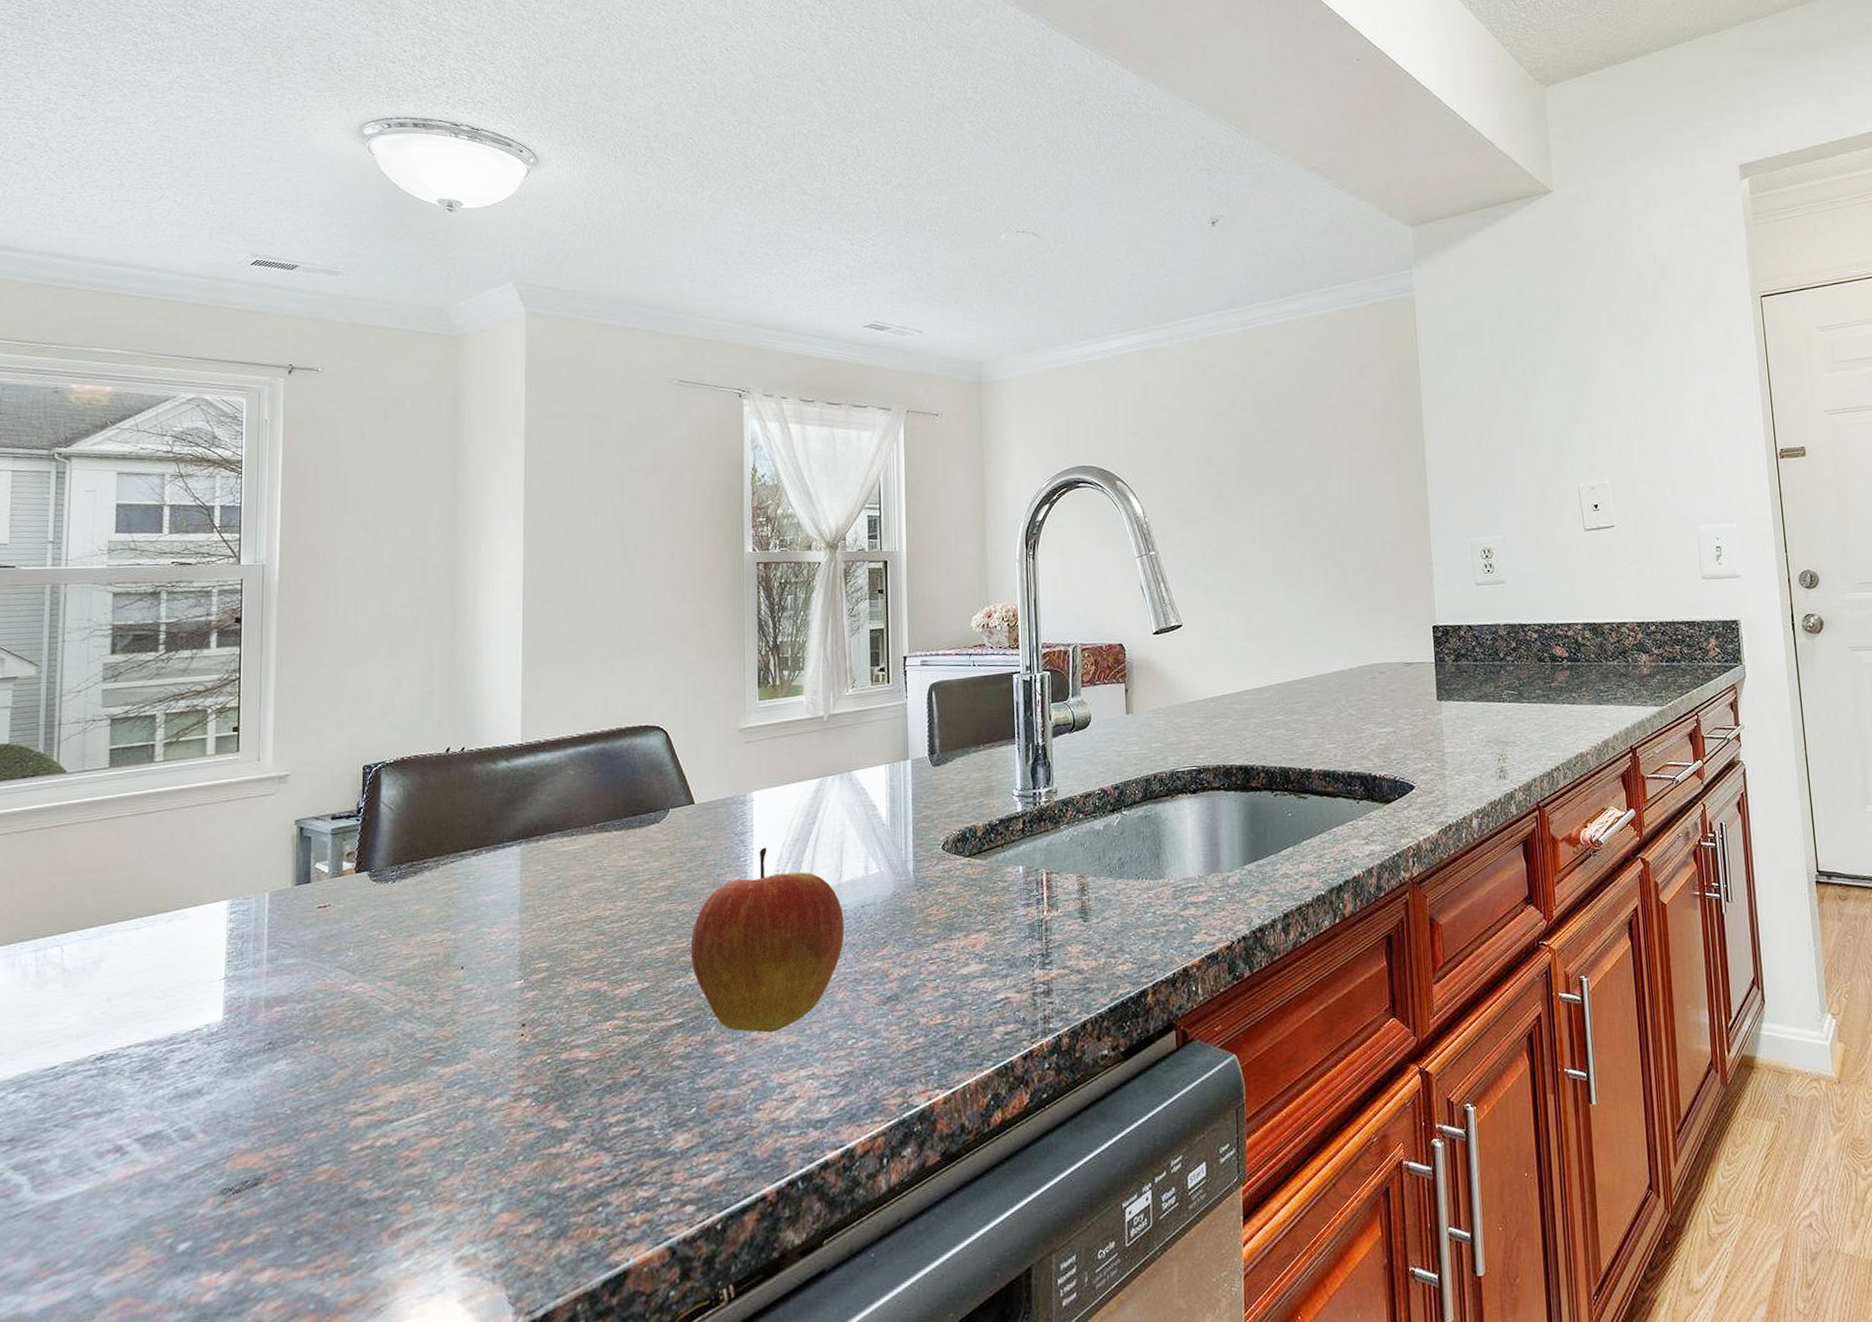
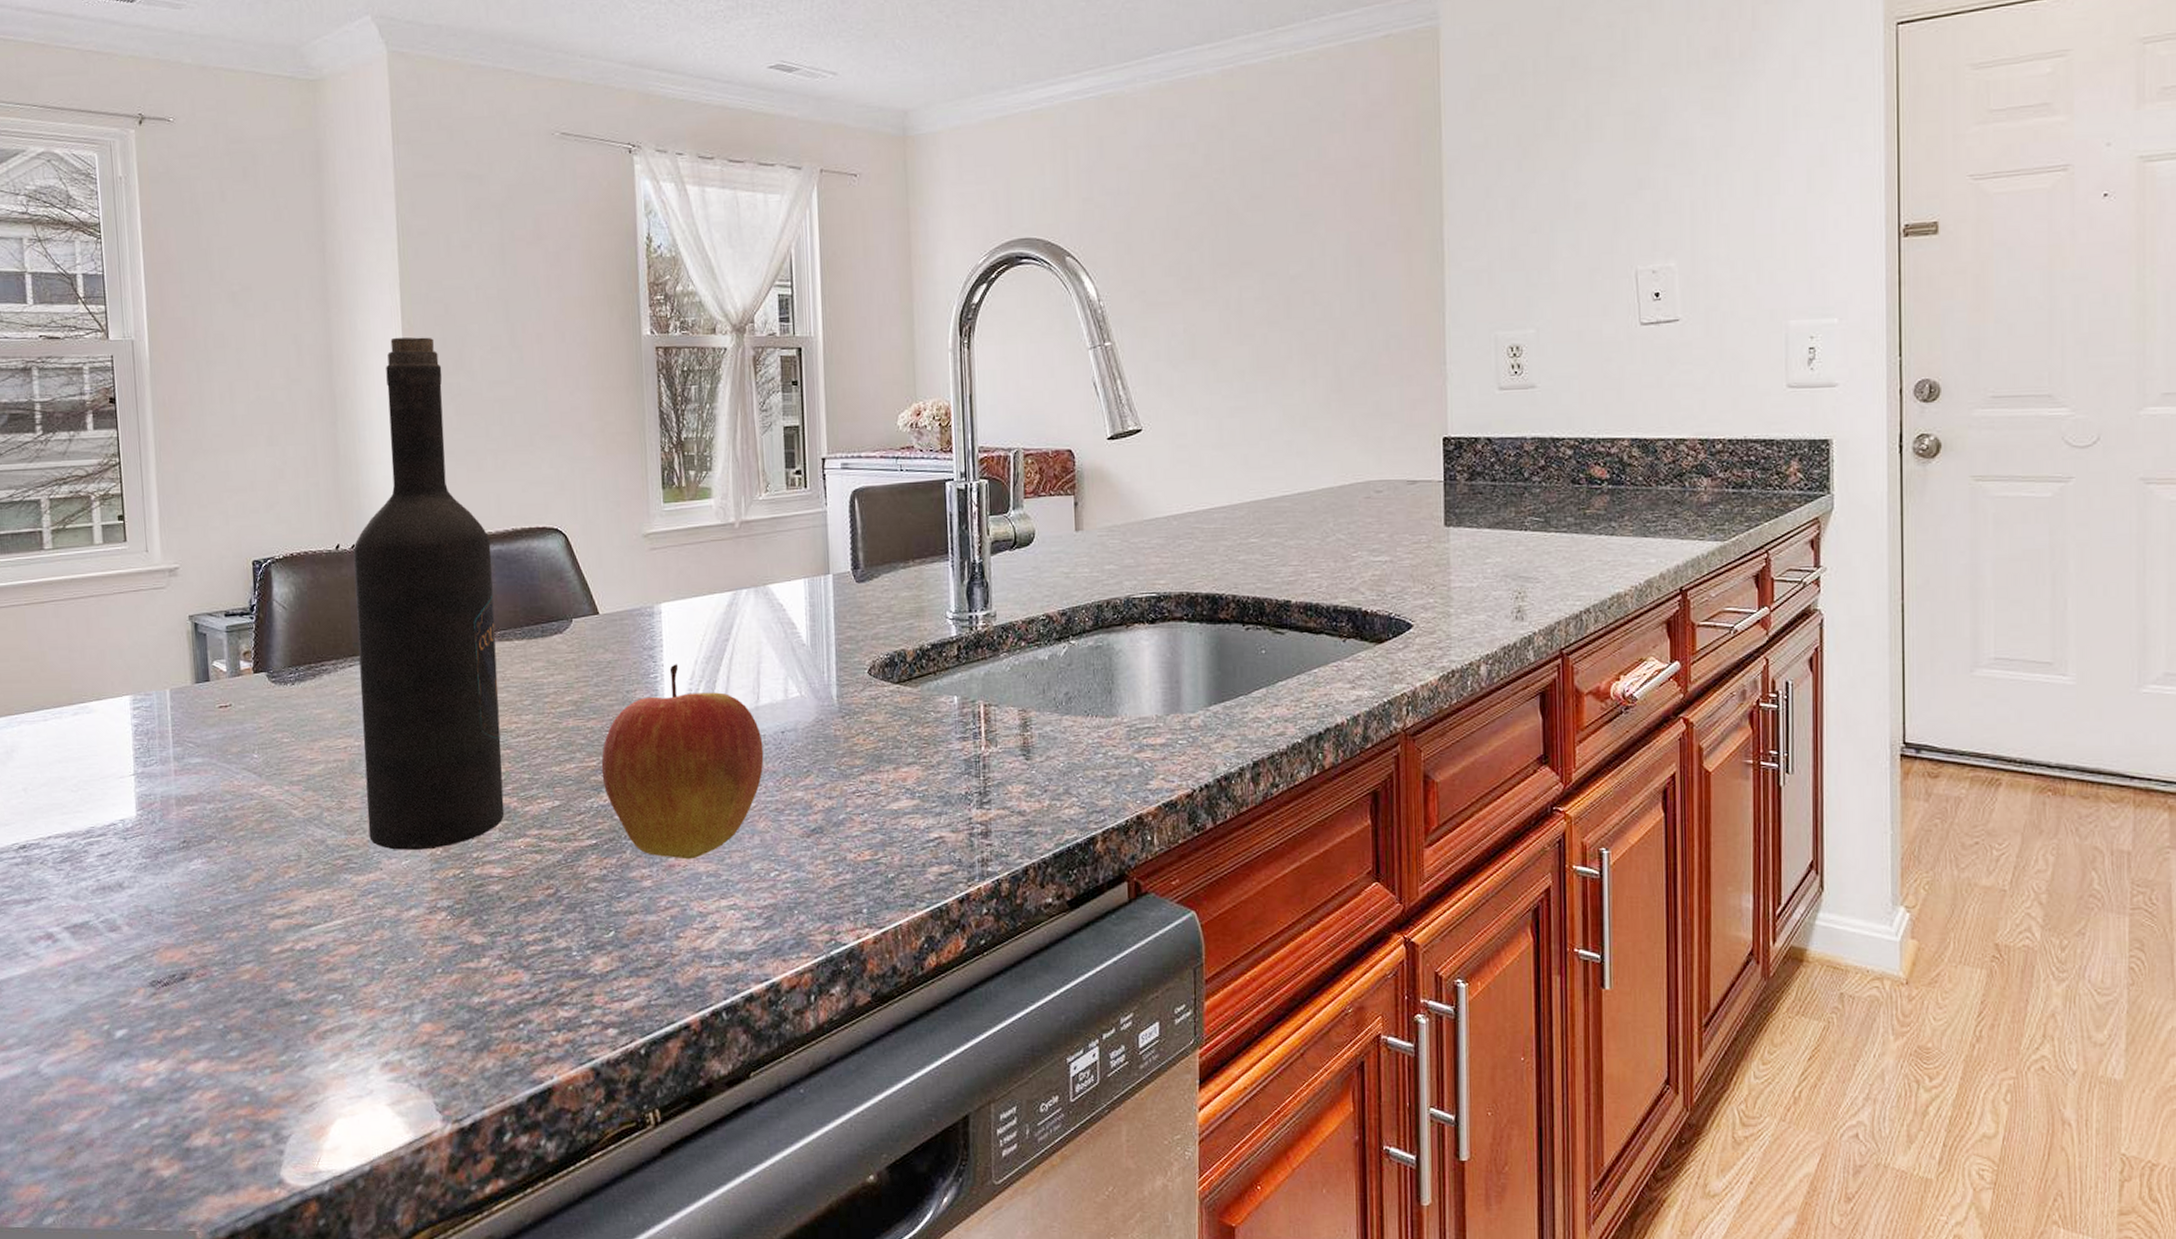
wine bottle: none [459,557,596,1040] -> present [353,337,505,850]

